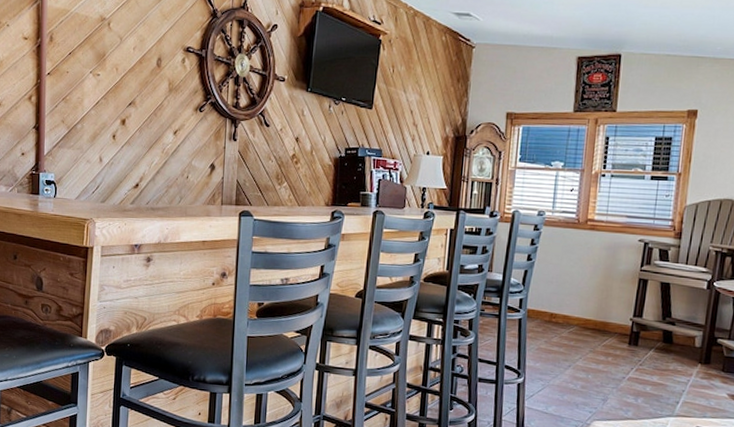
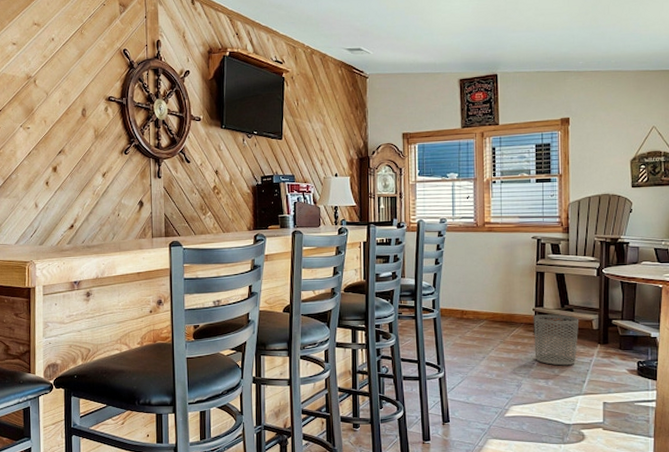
waste bin: none [626,325,681,384] -> present [534,314,579,366]

